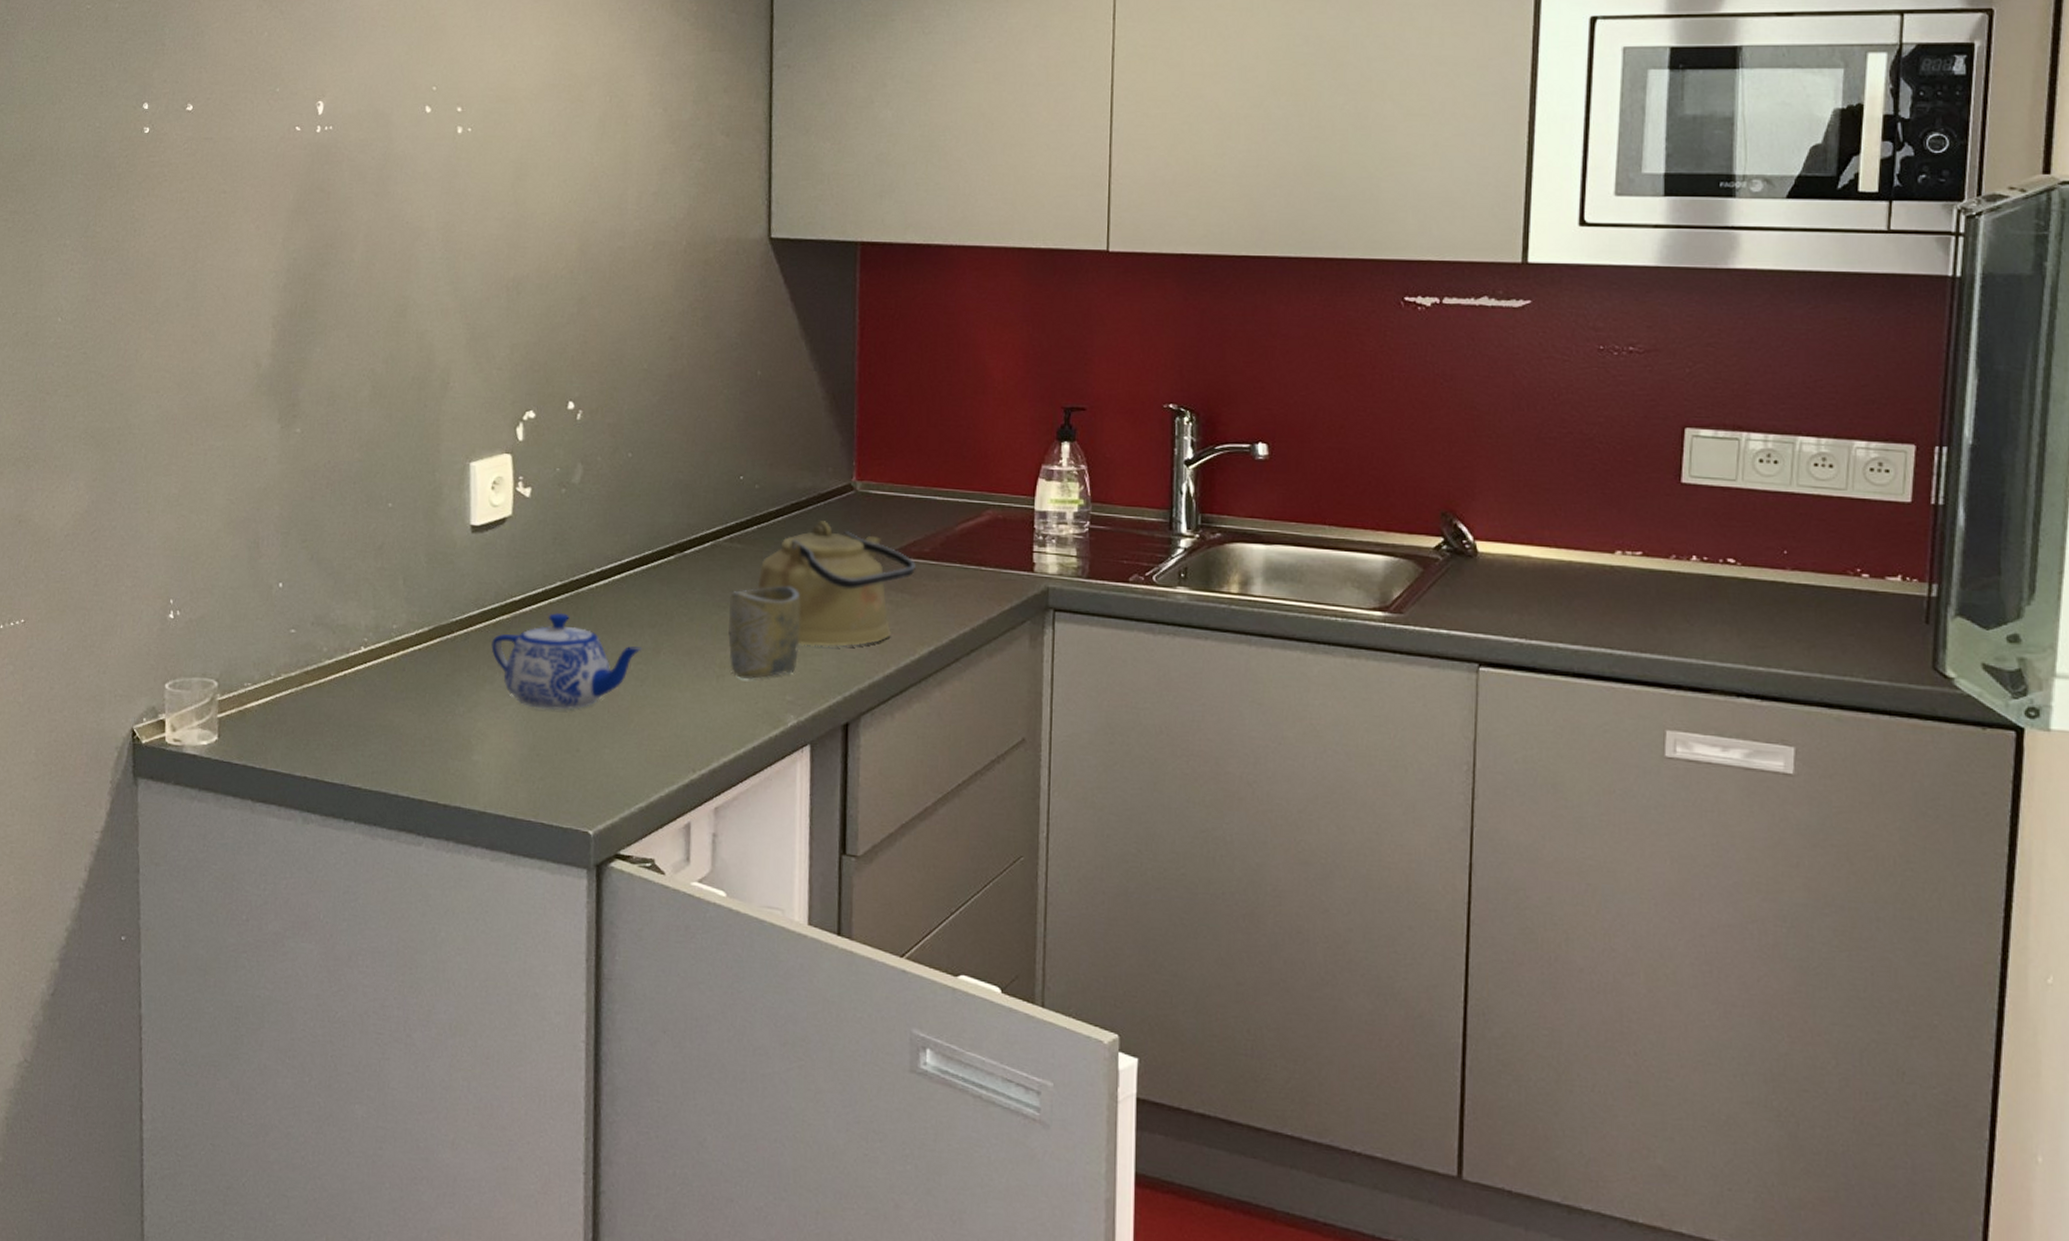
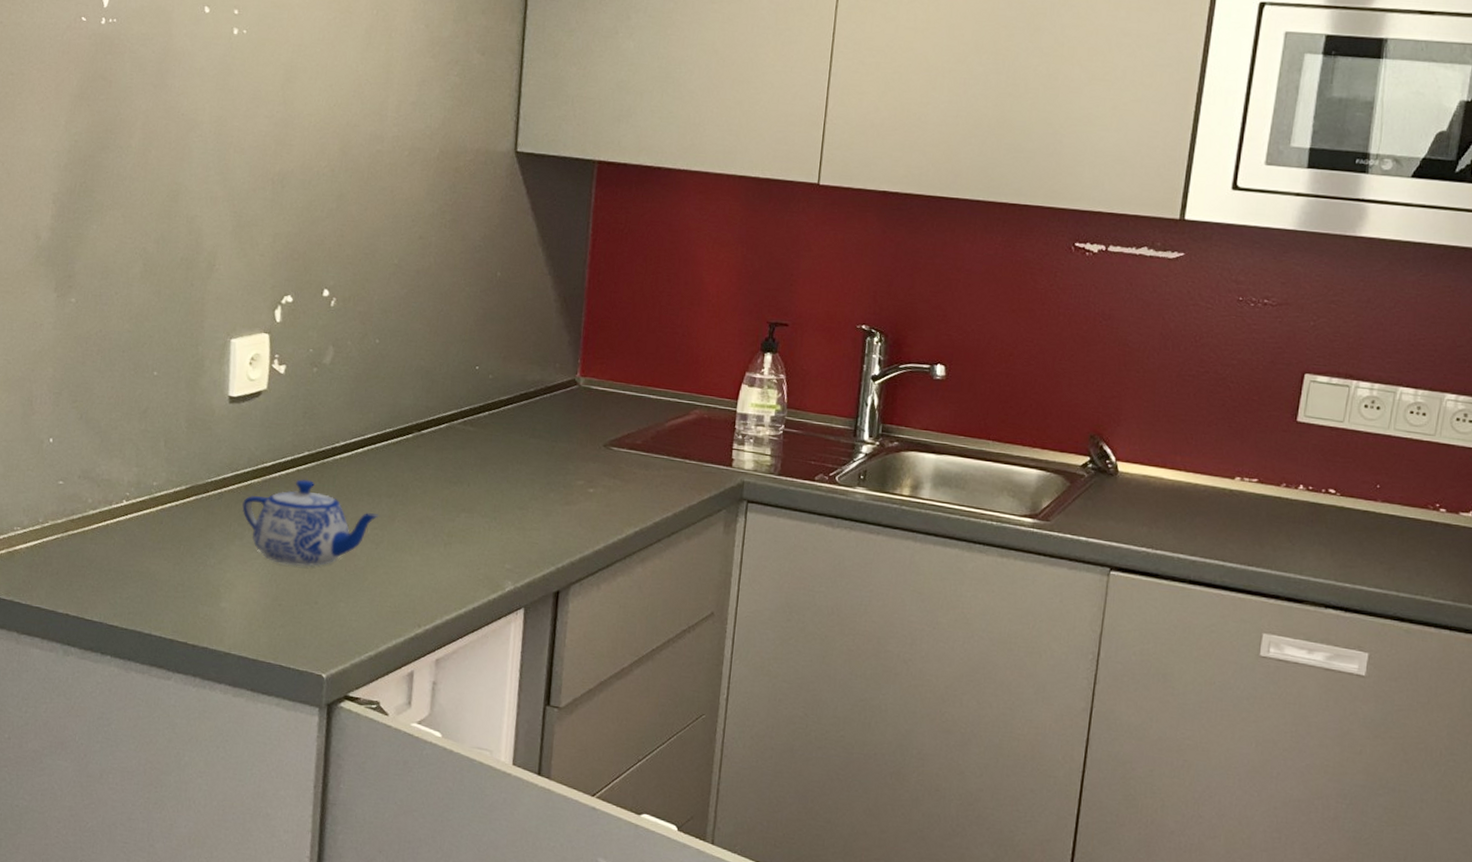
cup: present [728,586,801,680] -> none [456,466,524,549]
kettle: present [757,521,916,647] -> none [485,410,628,523]

